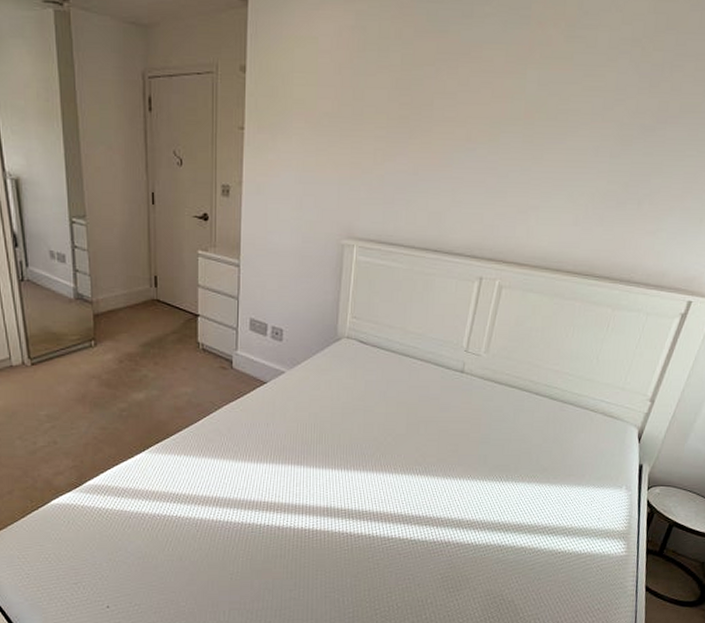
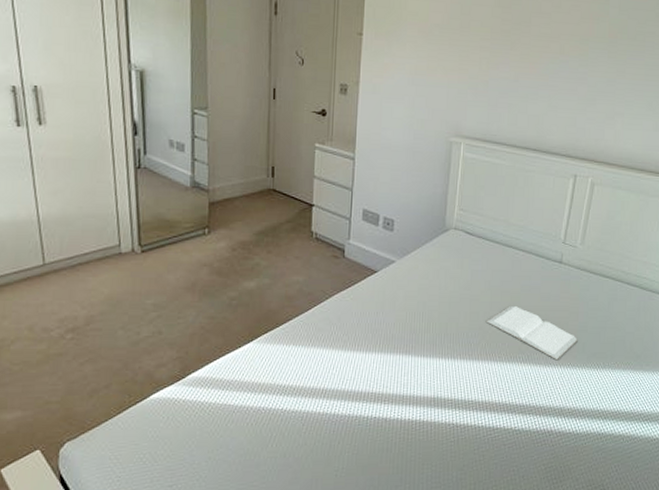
book: none [380,416,479,473] -> present [485,305,578,361]

